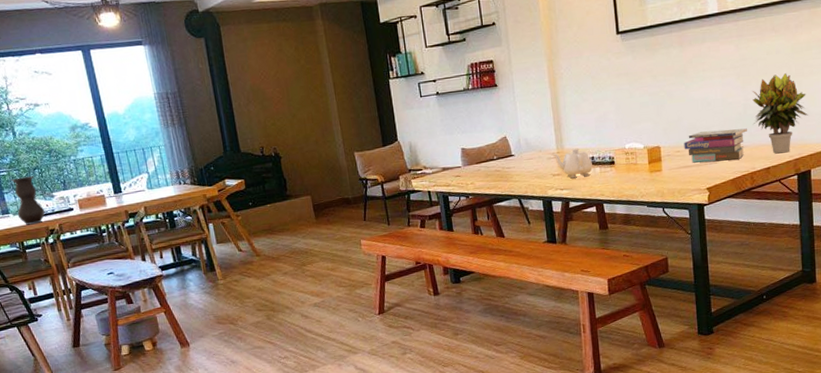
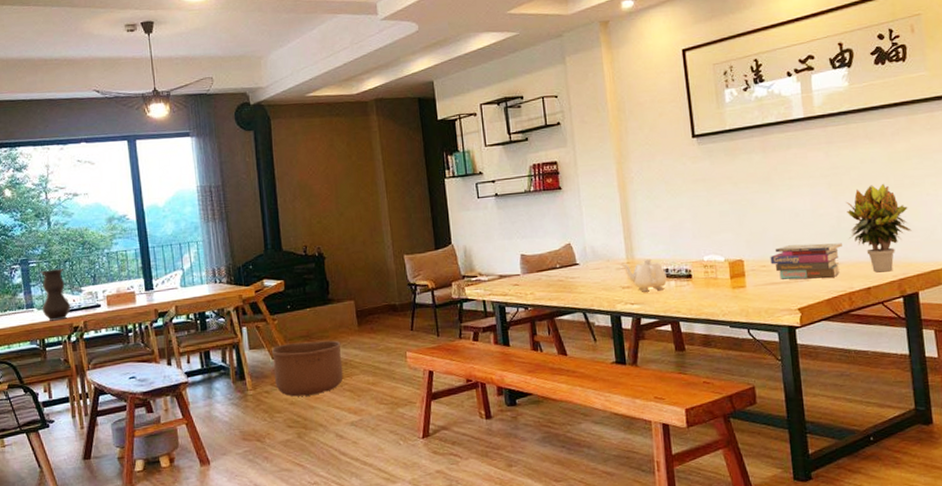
basket: none [237,232,305,284] -> present [271,340,343,397]

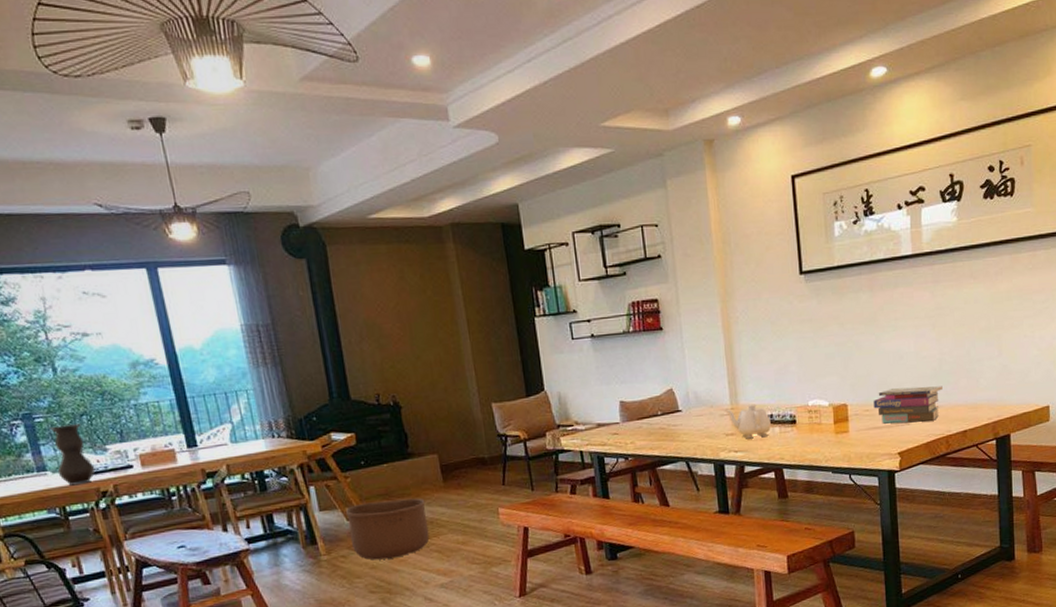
potted plant: present [846,184,912,273] -> none [948,326,1008,416]

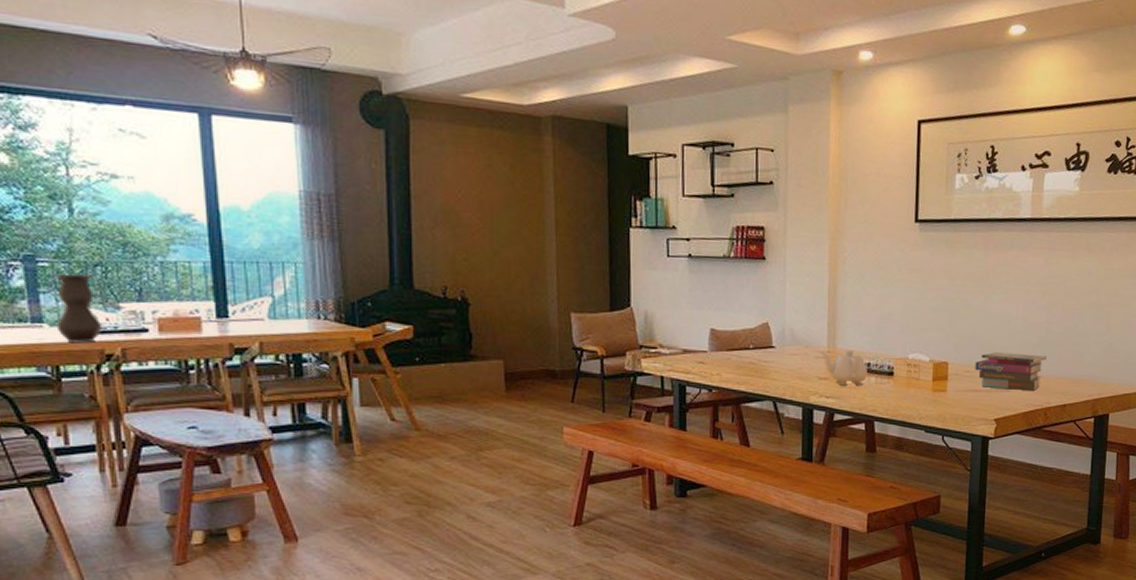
basket: present [345,498,430,560] -> none [390,403,482,468]

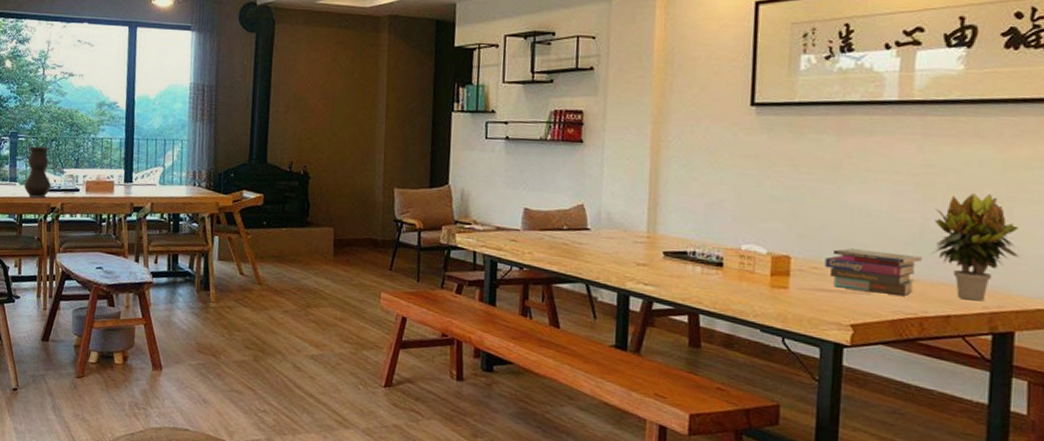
teapot: present [820,349,867,386] -> none [638,236,692,276]
potted plant: none [1053,300,1114,391] -> present [931,193,1019,302]

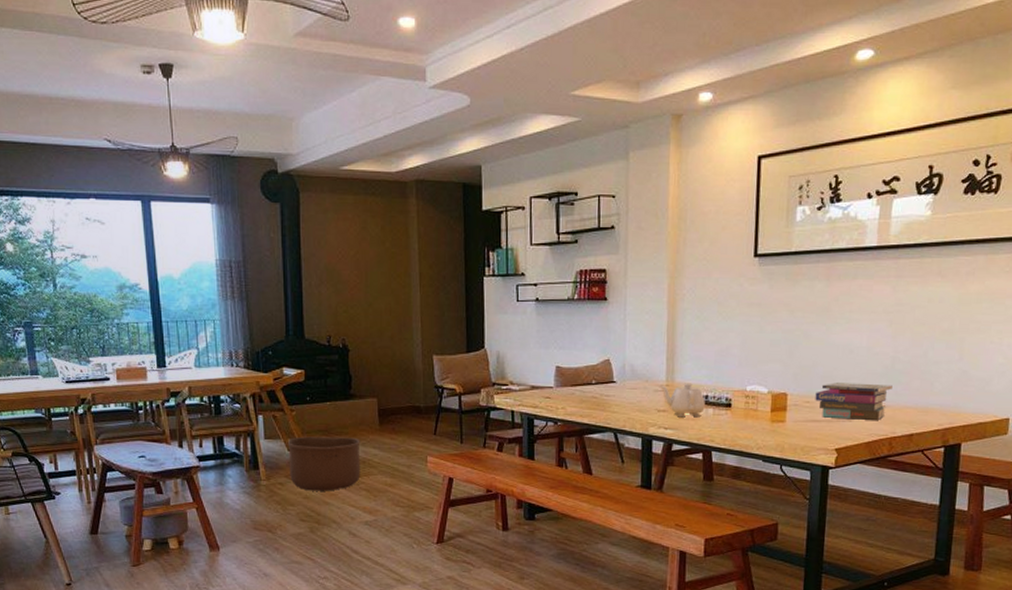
vase: present [23,146,52,198] -> none [45,336,78,391]
basket: none [238,261,313,320] -> present [287,436,360,491]
teapot: none [638,236,692,276] -> present [659,383,705,418]
potted plant: present [931,193,1019,302] -> none [900,327,968,420]

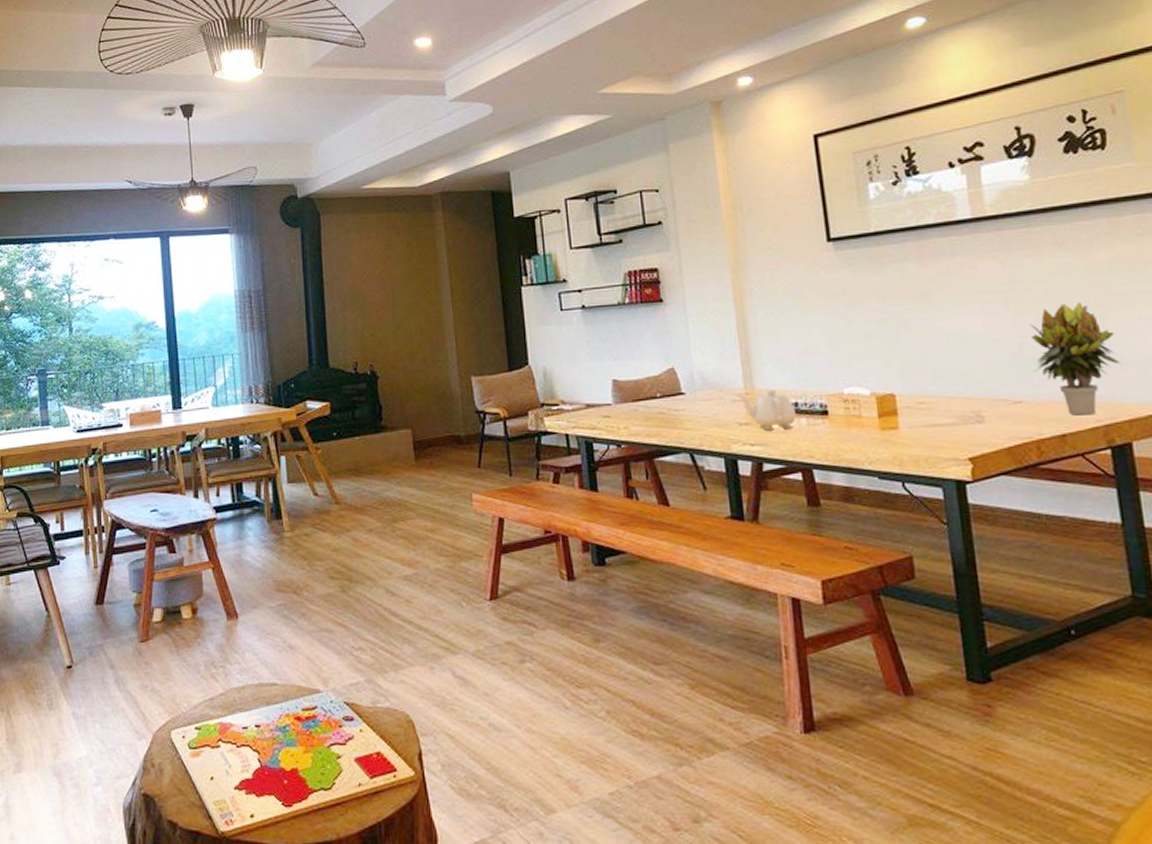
basket: present [287,436,360,491] -> none [312,476,396,542]
books: present [815,383,892,420] -> none [930,376,1026,421]
potted plant: none [900,327,968,420] -> present [1029,303,1120,416]

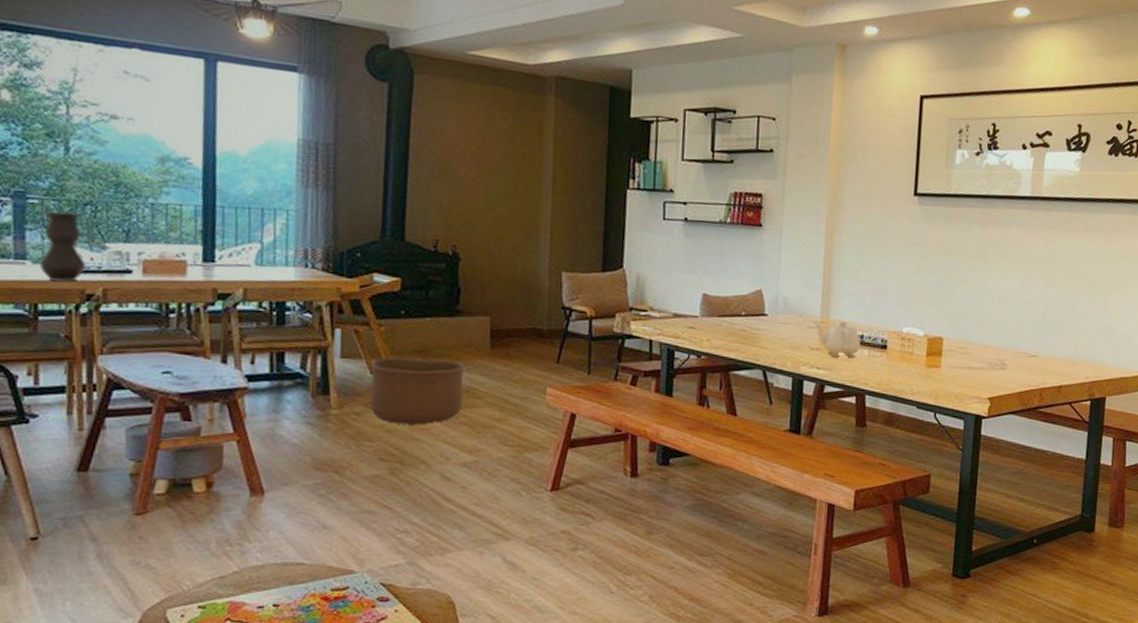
vase: none [58,381,90,441] -> present [39,211,86,282]
basket: none [312,476,396,542] -> present [369,357,465,425]
potted plant: present [1029,303,1120,416] -> none [1050,280,1112,373]

